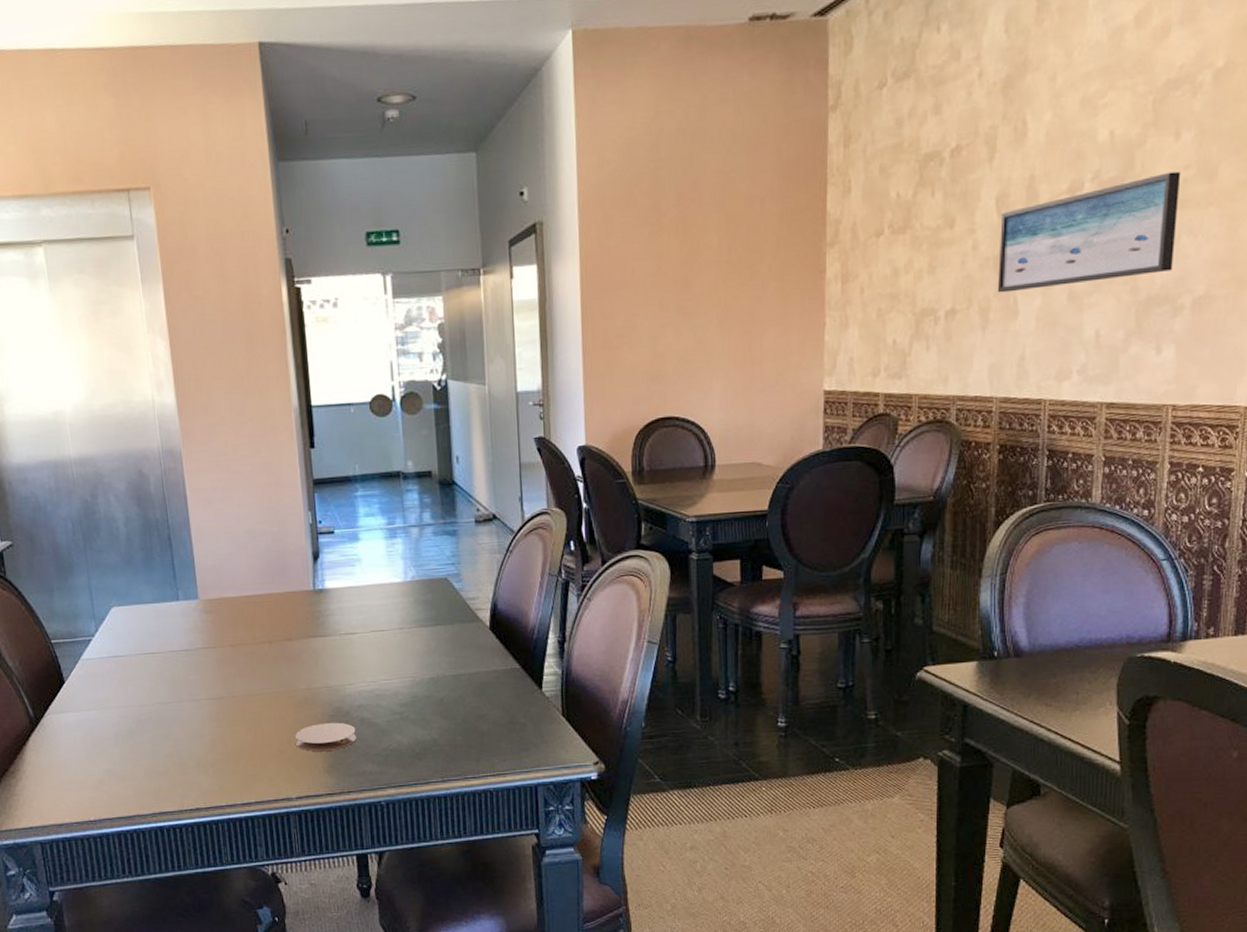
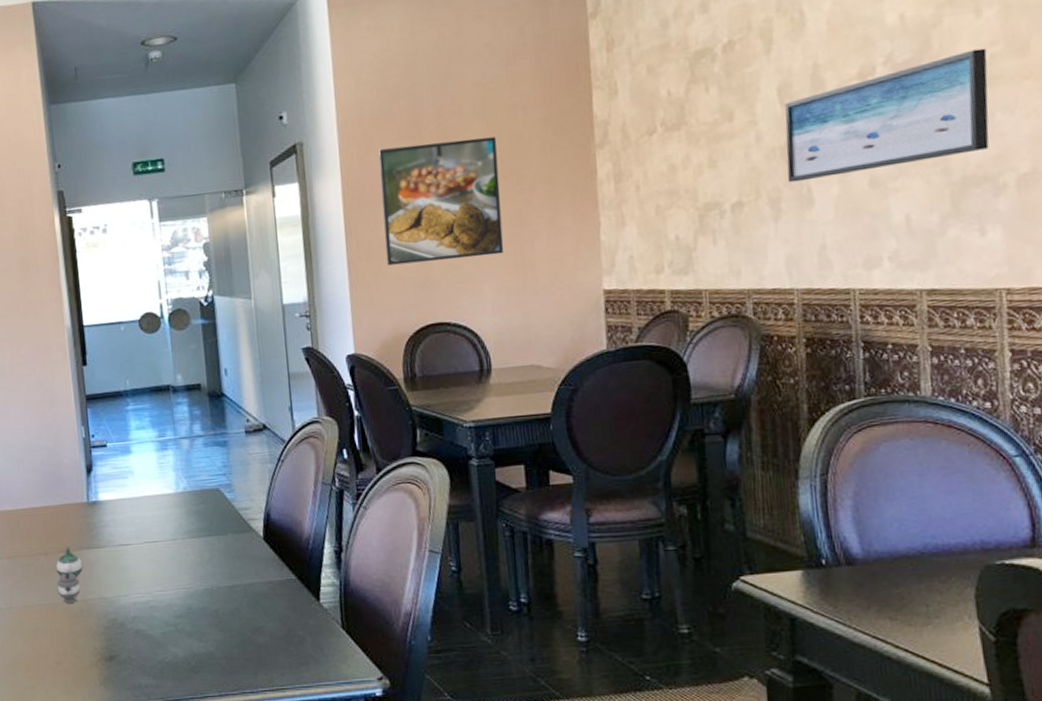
teapot: none [281,635,308,692] -> present [56,546,83,604]
coaster: present [294,722,357,752] -> none [70,634,132,664]
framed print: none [618,228,734,357] -> present [378,137,504,266]

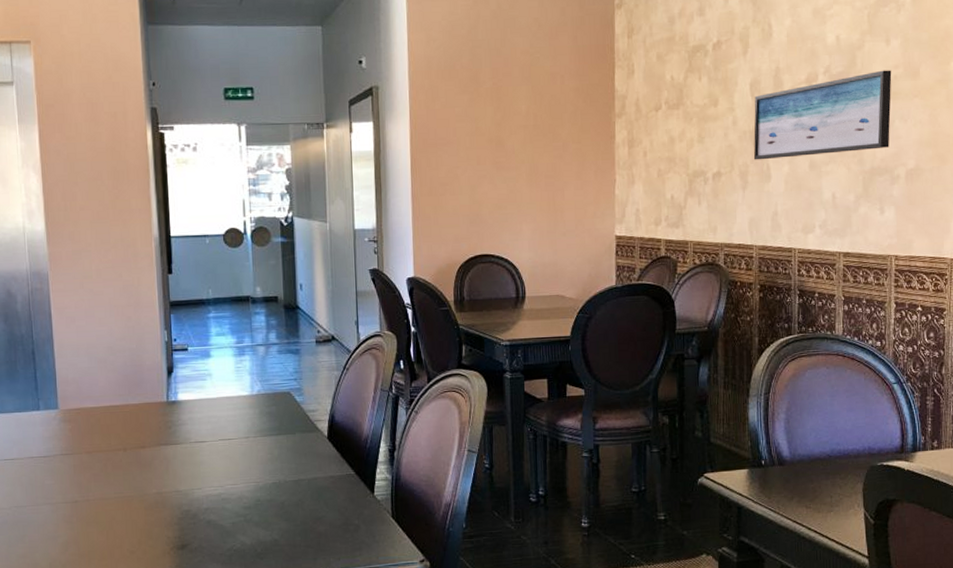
teapot: present [56,546,83,604] -> none [134,443,160,496]
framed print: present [378,137,504,266] -> none [442,98,540,202]

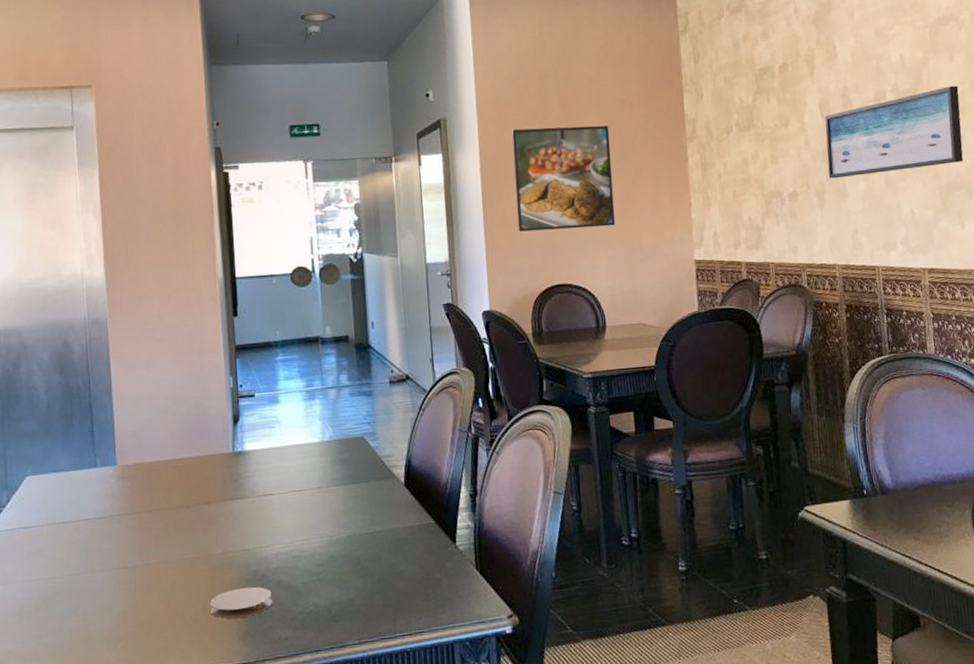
coaster: none [144,524,203,553] -> present [209,586,273,619]
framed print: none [442,98,540,202] -> present [511,125,616,232]

